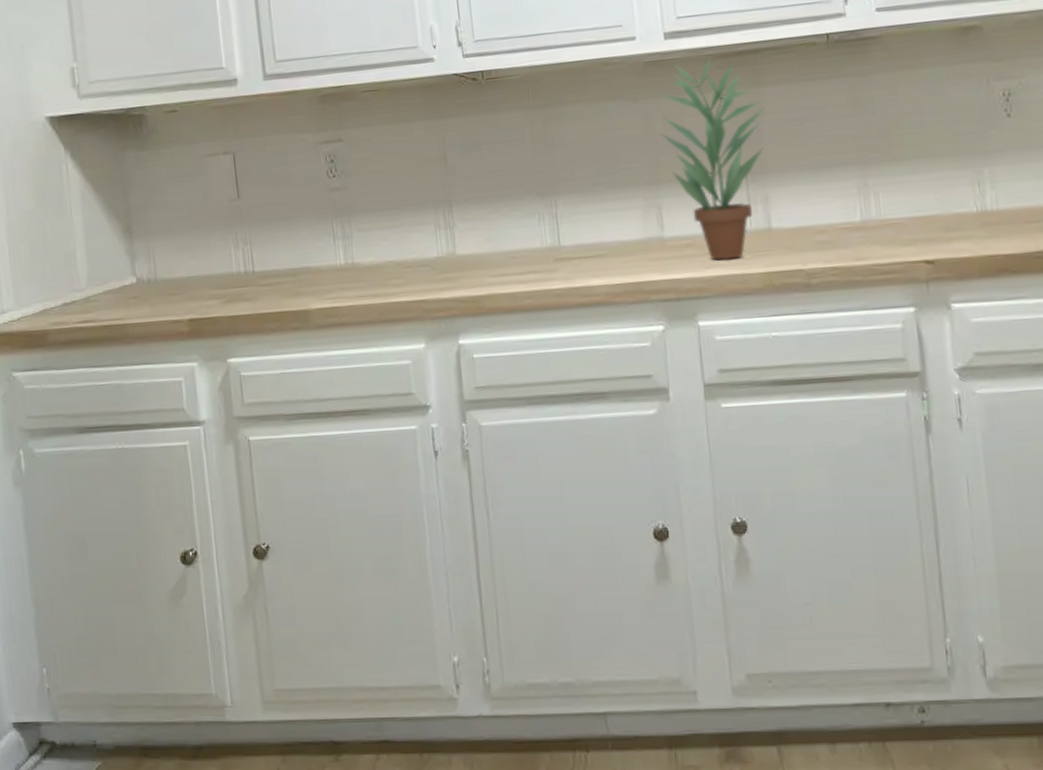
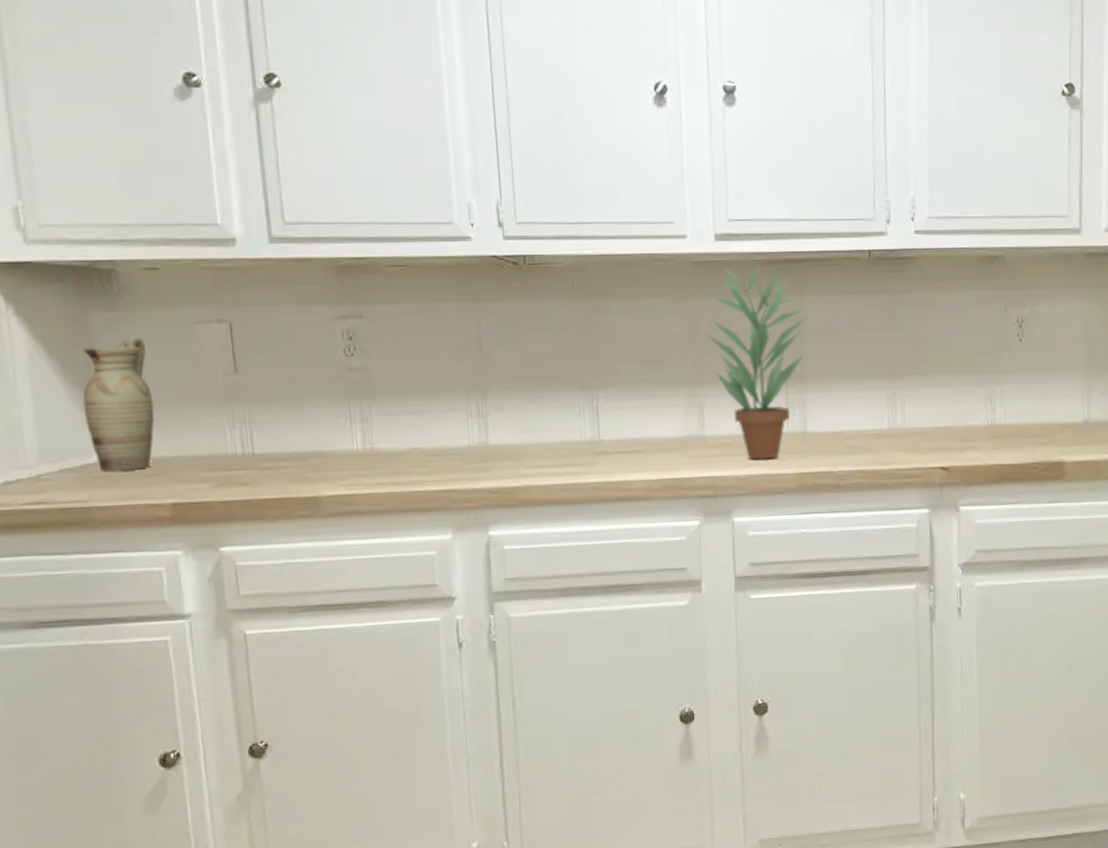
ceramic jug: none [121,170,176,292] -> present [83,335,155,472]

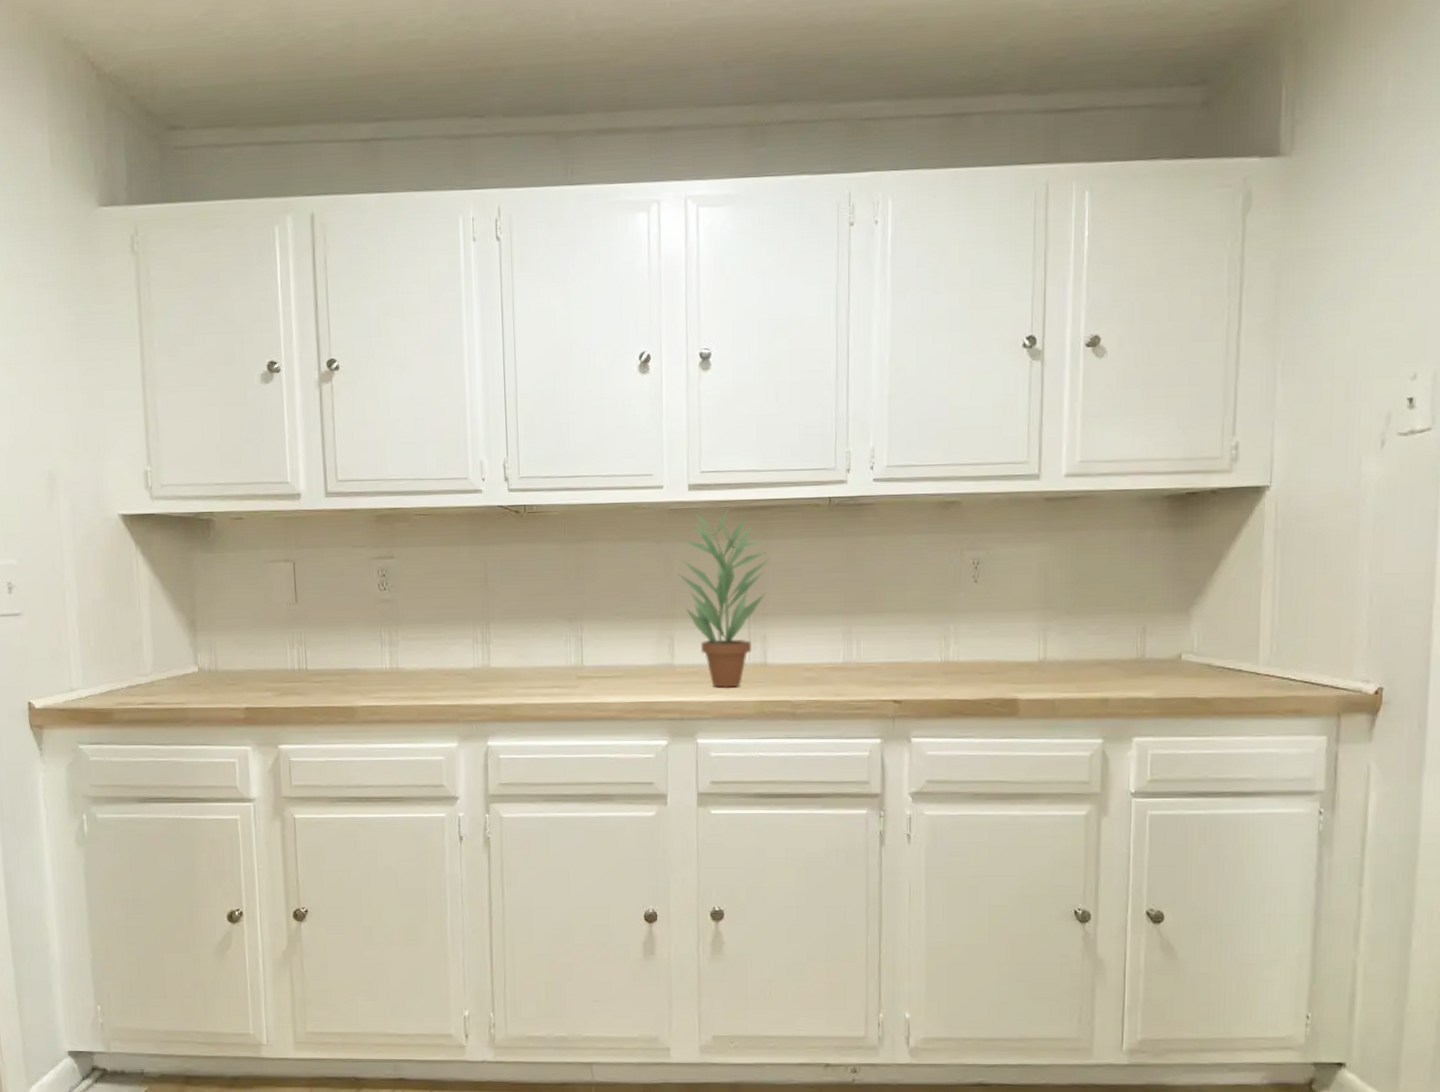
ceramic jug: present [83,335,155,472] -> none [185,572,236,680]

